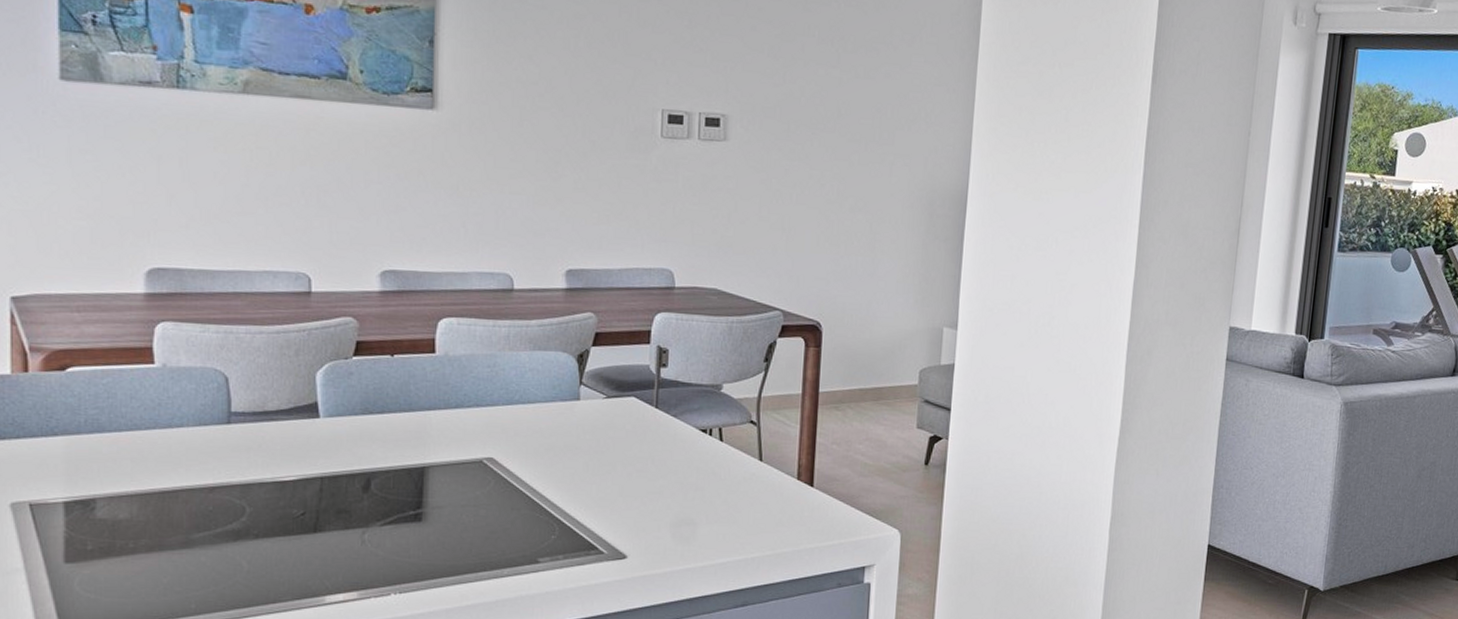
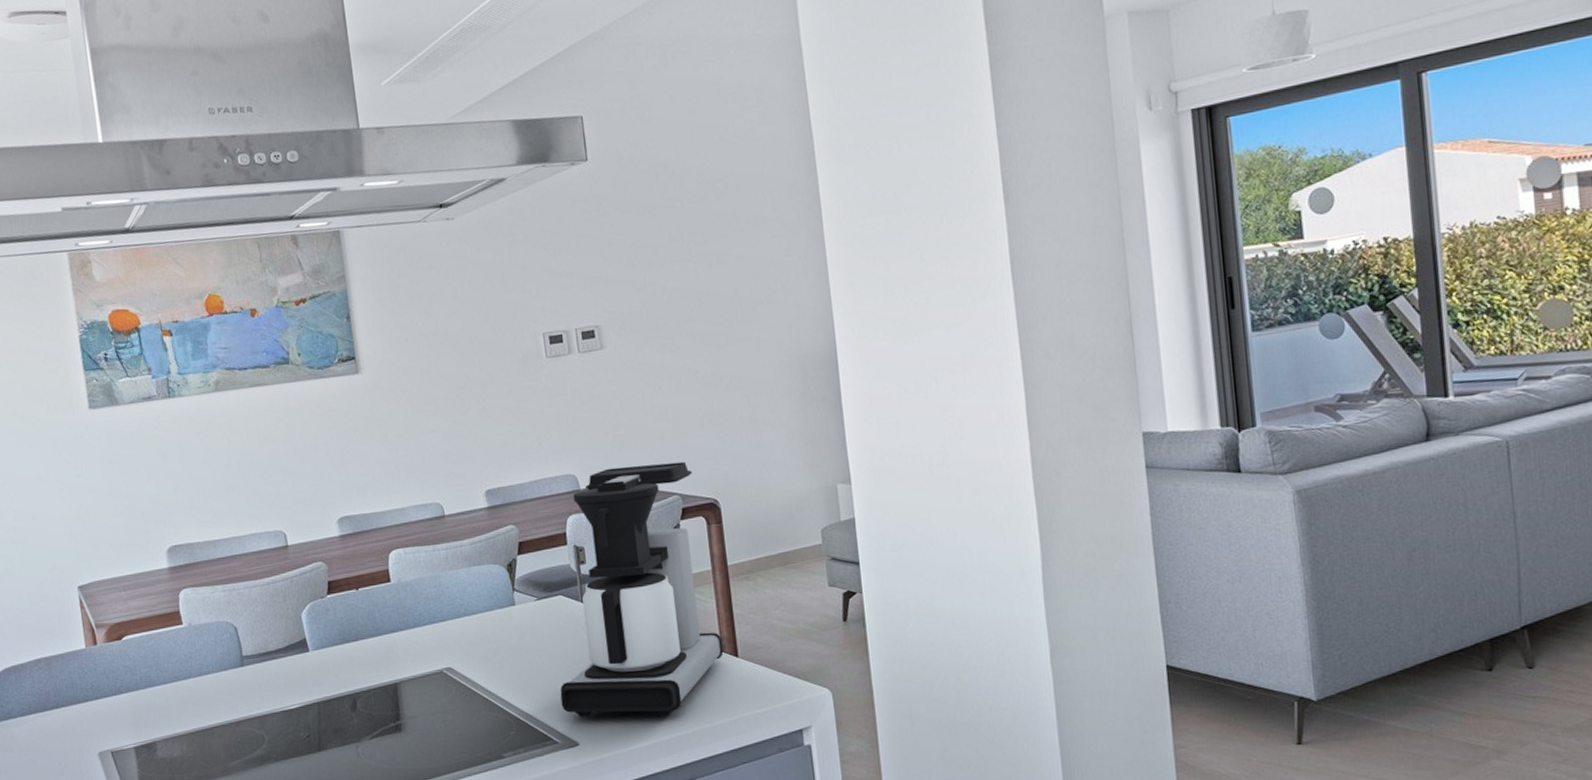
coffee maker: none [614,269,800,539] -> present [560,461,724,718]

